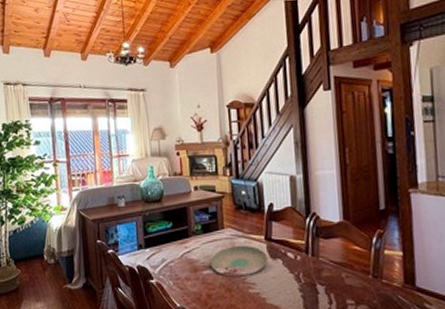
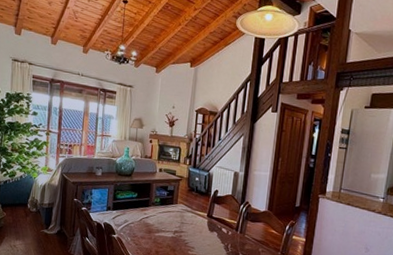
plate: present [210,246,268,277] -> none [162,218,207,242]

